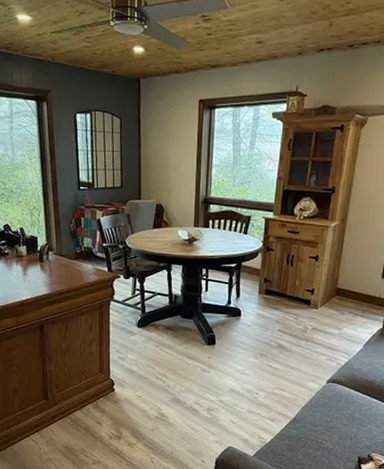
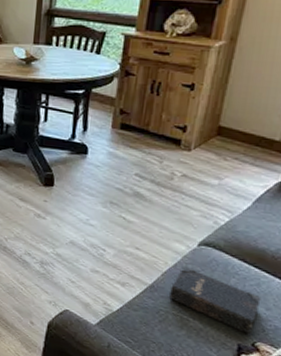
hardback book: none [308,401,373,449] -> present [169,266,262,335]

